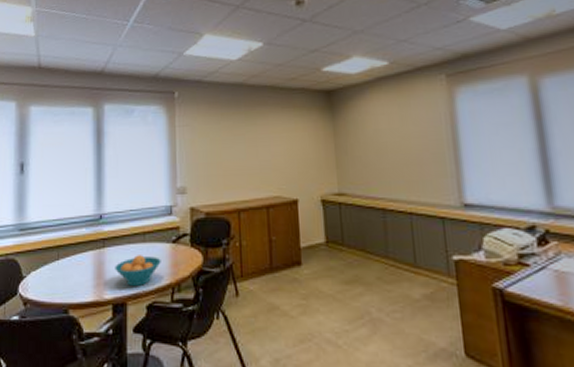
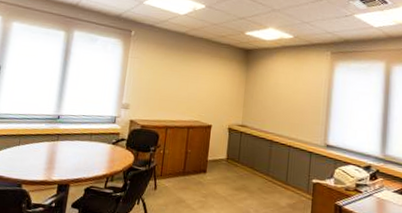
fruit bowl: present [115,255,161,287] -> none [64,150,102,174]

